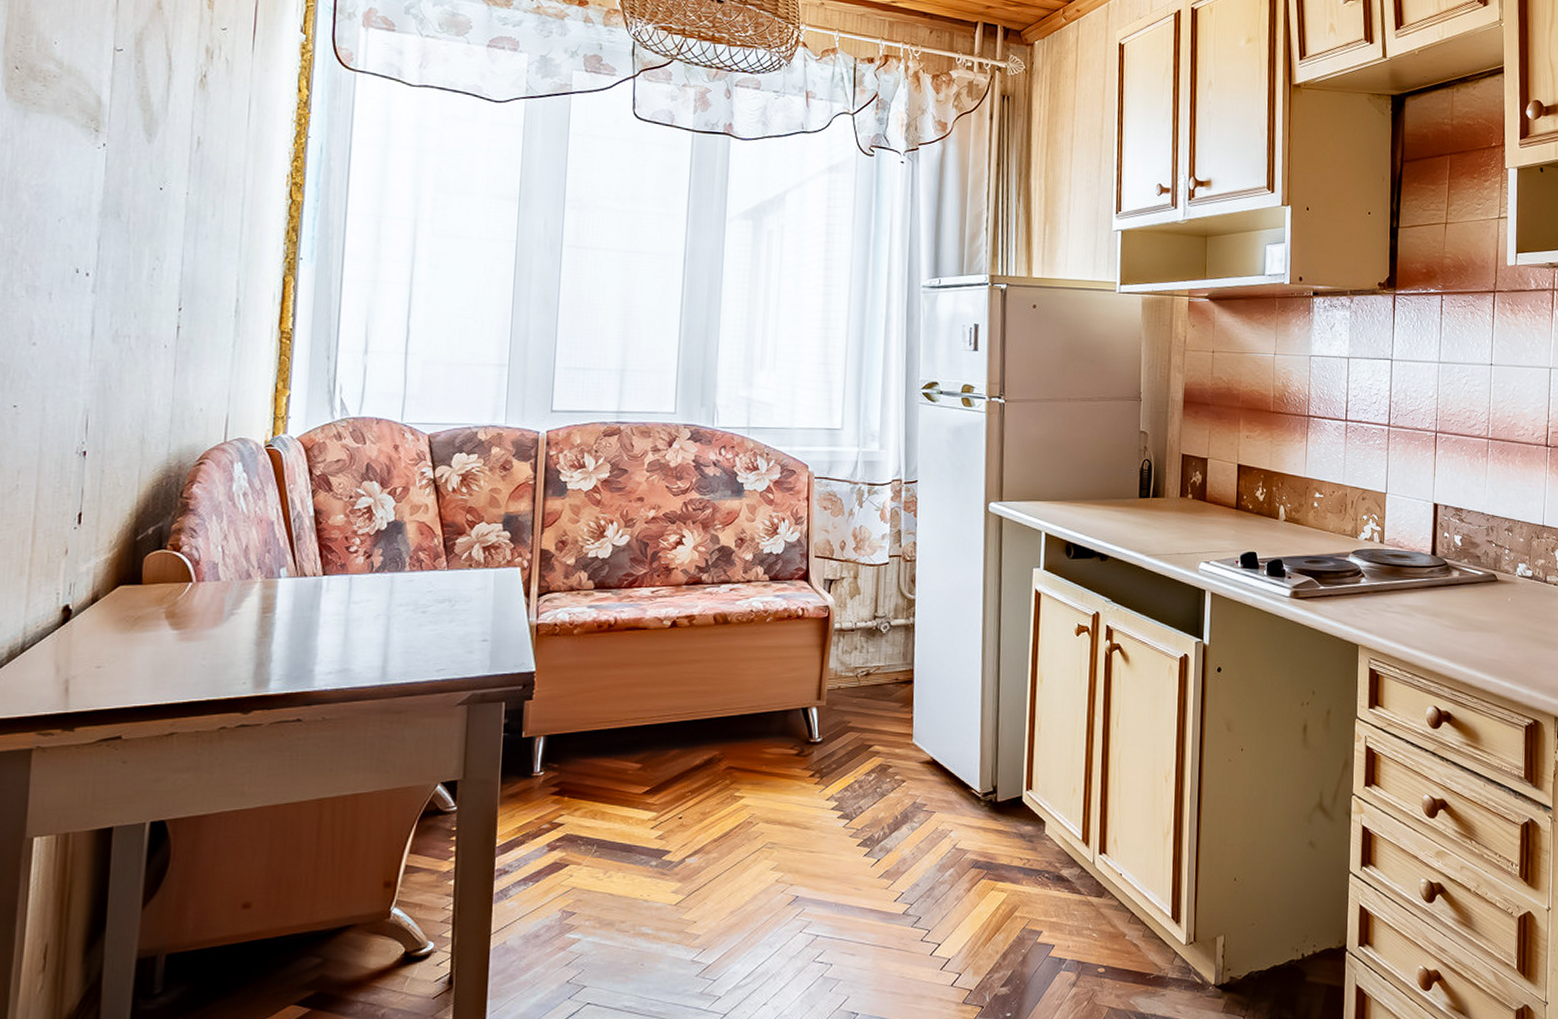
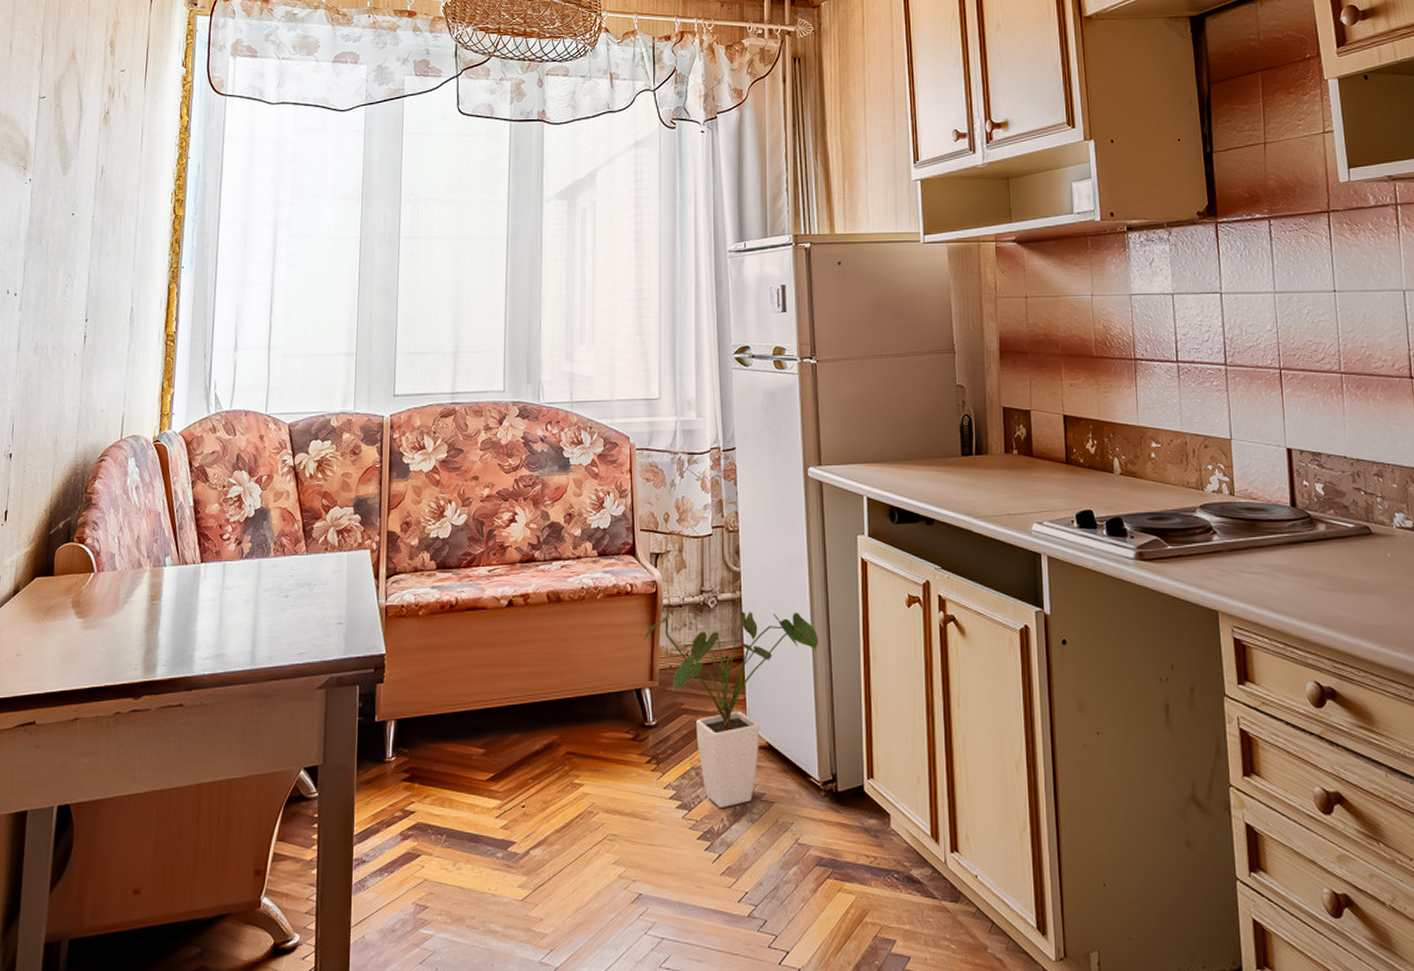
house plant: none [813,636,989,818] -> present [644,611,819,809]

